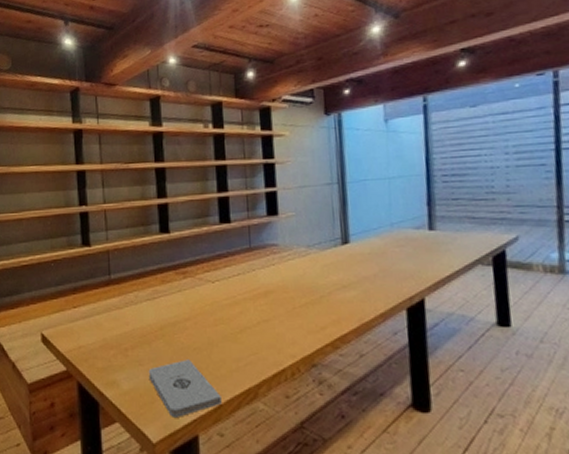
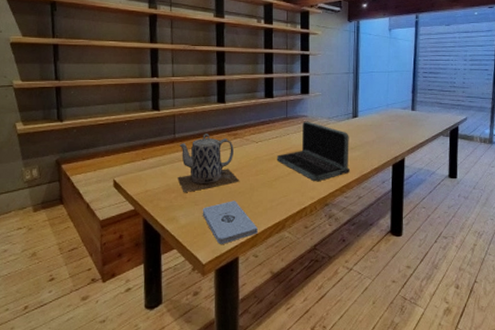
teapot: none [116,273,195,348] -> present [177,134,240,192]
laptop: none [240,251,344,332] -> present [276,121,350,181]

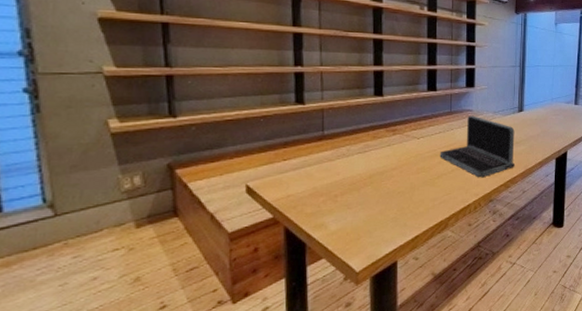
teapot: present [177,134,240,192] -> none [326,130,400,195]
notepad: present [202,200,258,244] -> none [356,201,418,249]

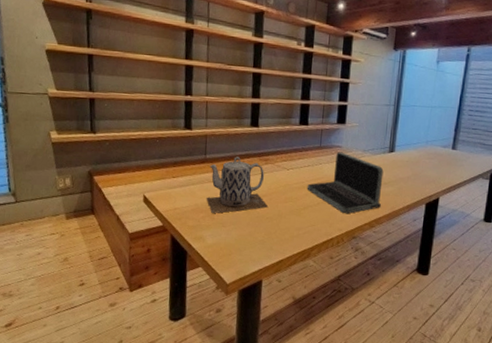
teapot: none [326,130,400,195] -> present [206,156,269,213]

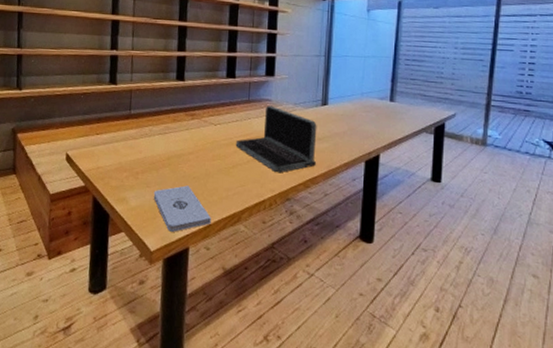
teapot: present [206,156,269,213] -> none [130,112,195,173]
notepad: none [229,225,283,267] -> present [153,185,211,232]

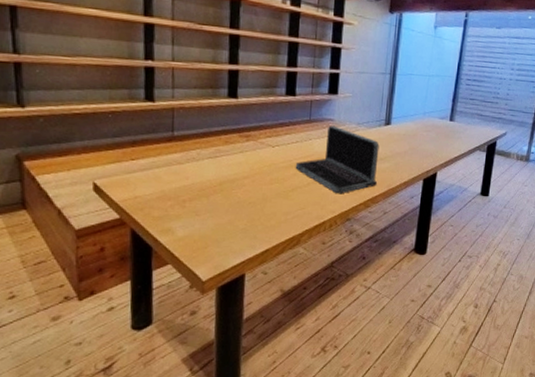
notepad: present [153,185,211,232] -> none [204,211,269,260]

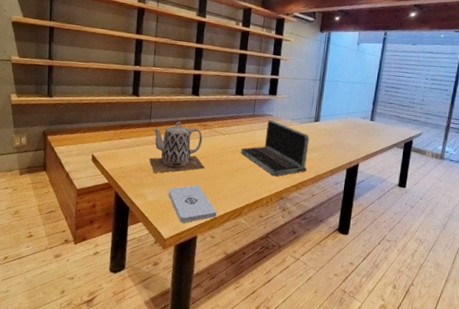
teapot: none [175,133,251,200] -> present [149,121,205,173]
notepad: none [204,211,269,260] -> present [168,185,217,223]

